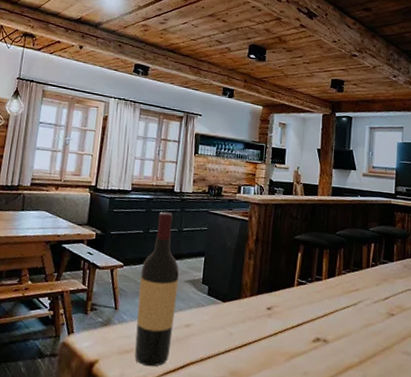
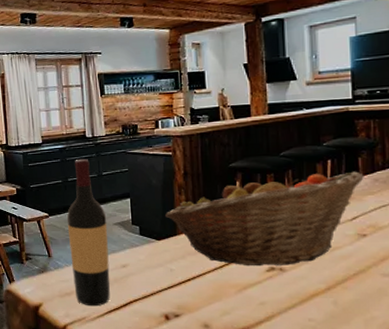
fruit basket: none [233,250,397,338] -> present [165,171,364,265]

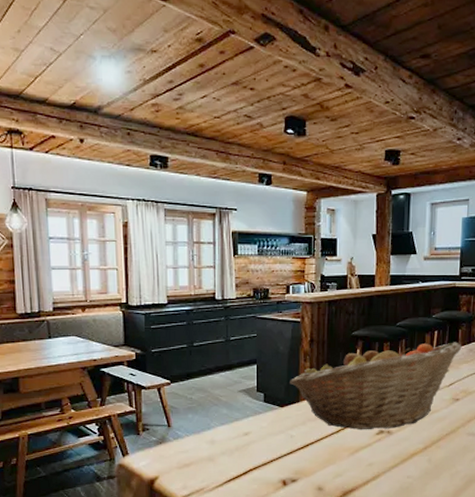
wine bottle: present [66,159,111,307] -> none [190,323,232,477]

